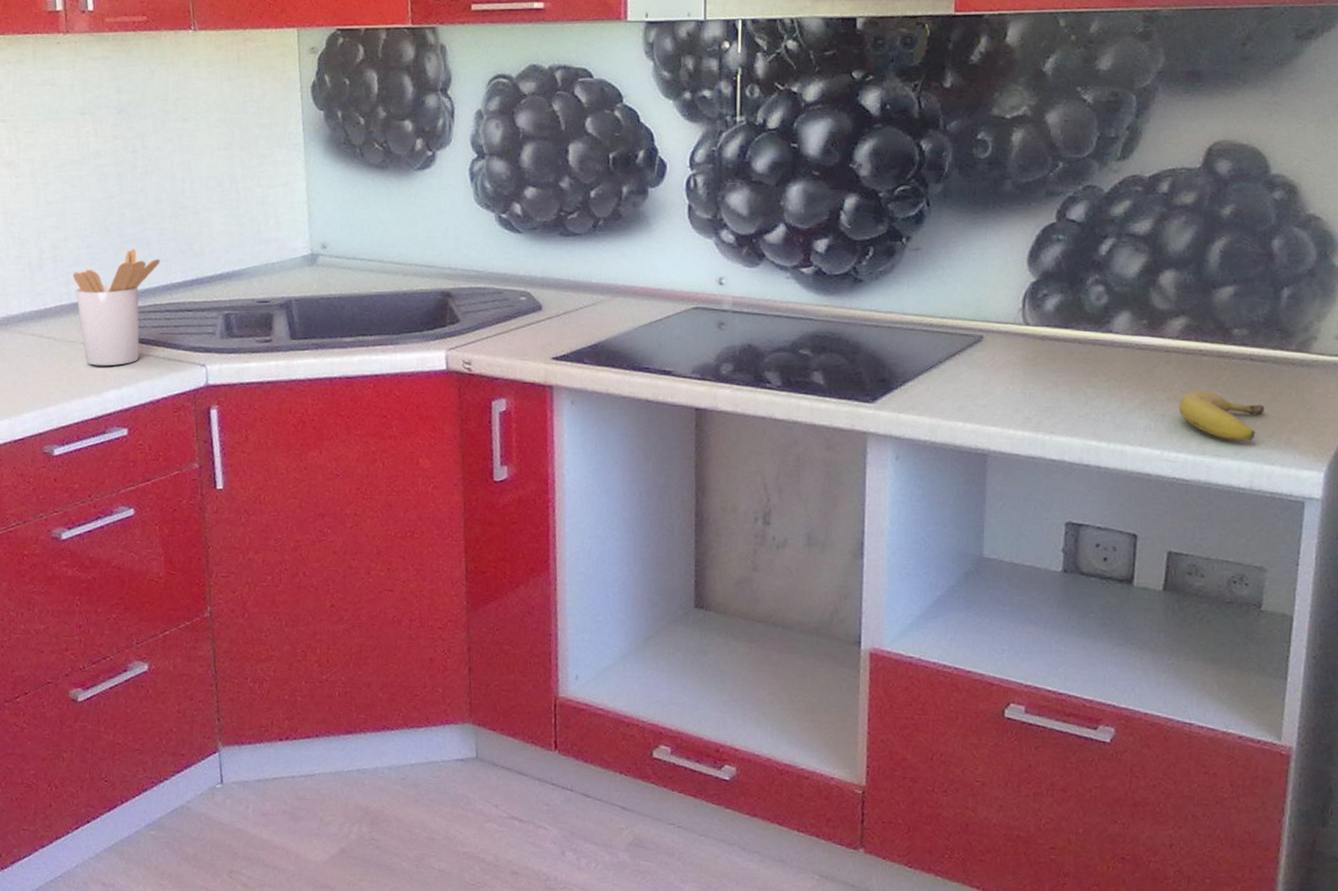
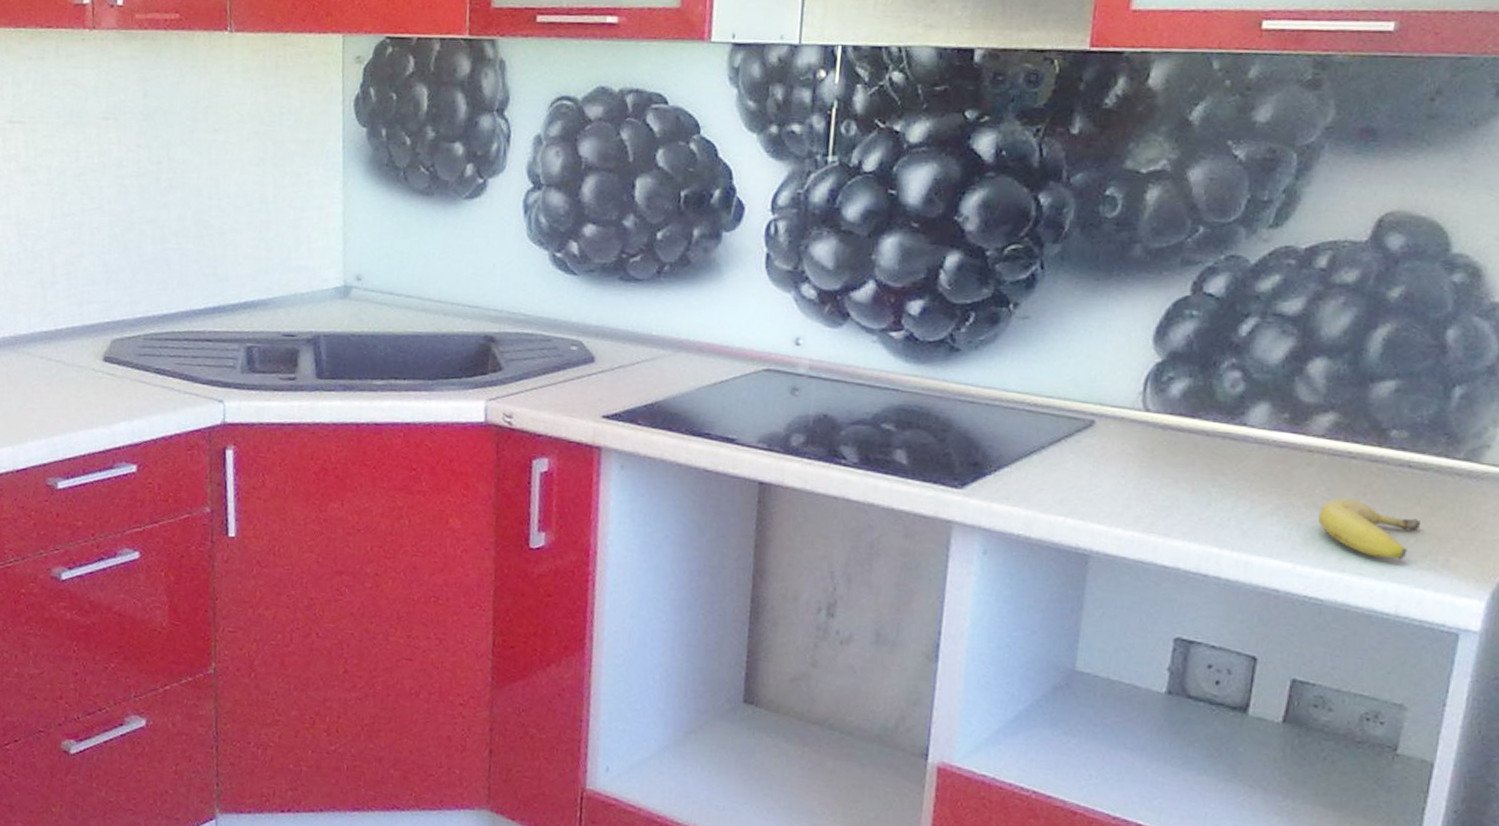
utensil holder: present [72,248,161,366] -> none [86,269,182,396]

